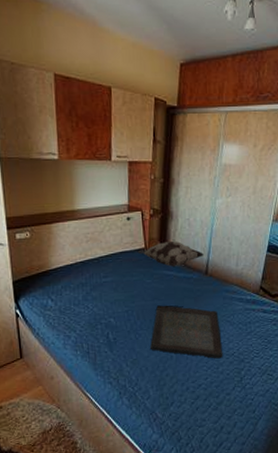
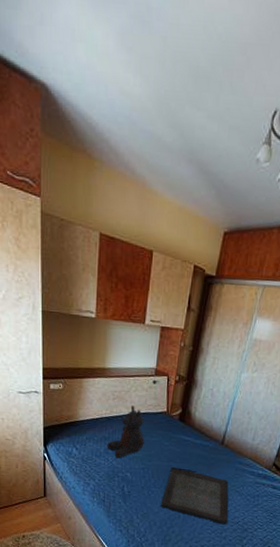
teddy bear: none [85,246,126,303] -> present [107,406,145,458]
decorative pillow: present [137,240,203,267] -> none [159,408,222,433]

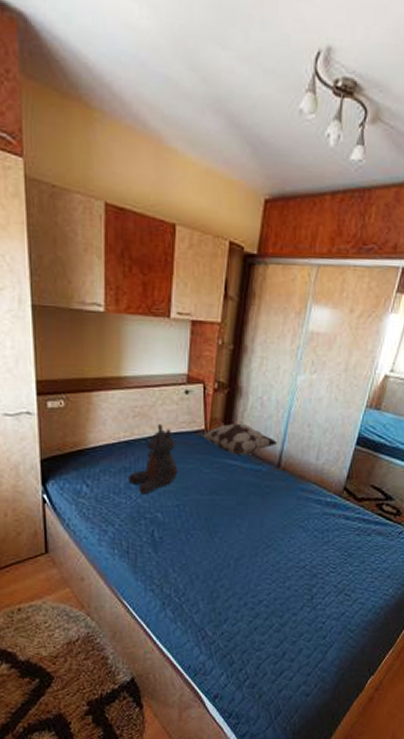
decorative pillow: none [159,408,222,433] -> present [195,423,277,455]
serving tray: present [161,467,229,525] -> none [204,501,292,571]

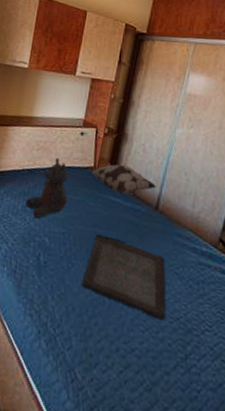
serving tray: none [204,501,292,571] -> present [82,234,166,321]

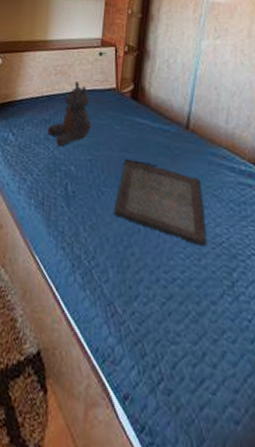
decorative pillow: present [85,164,156,195] -> none [107,83,184,115]

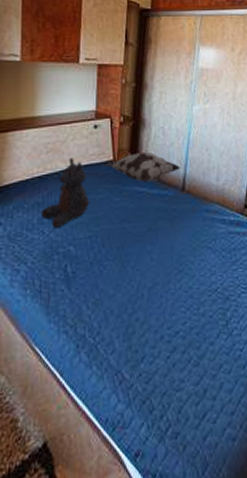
decorative pillow: none [107,83,184,115] -> present [104,151,180,182]
serving tray: present [114,159,207,247] -> none [117,228,205,297]

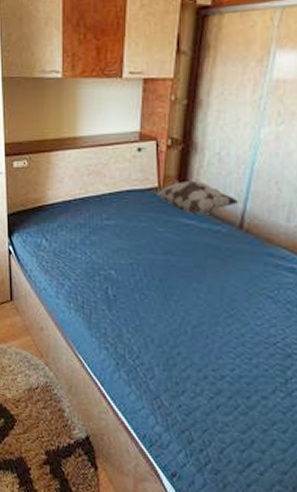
teddy bear: present [41,158,90,227] -> none [83,182,132,250]

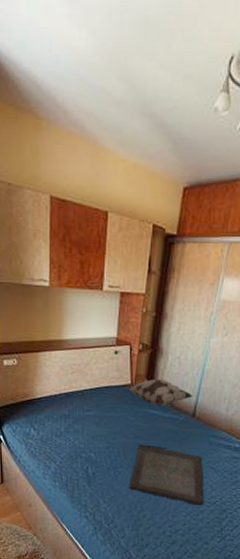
serving tray: none [159,262,260,347] -> present [129,444,205,506]

